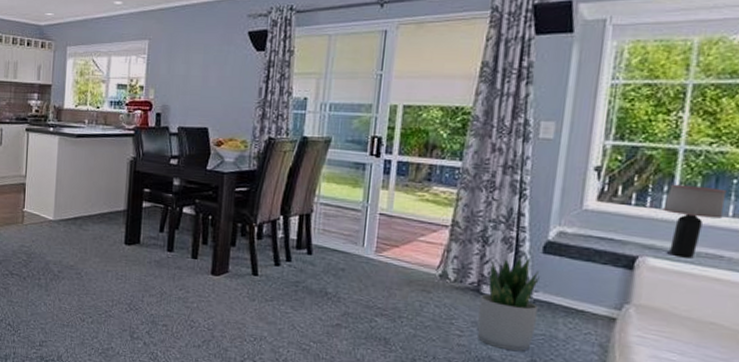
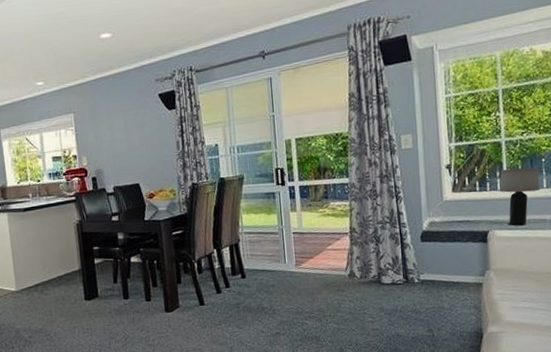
planter: present [477,257,540,352] -> none [382,248,427,326]

